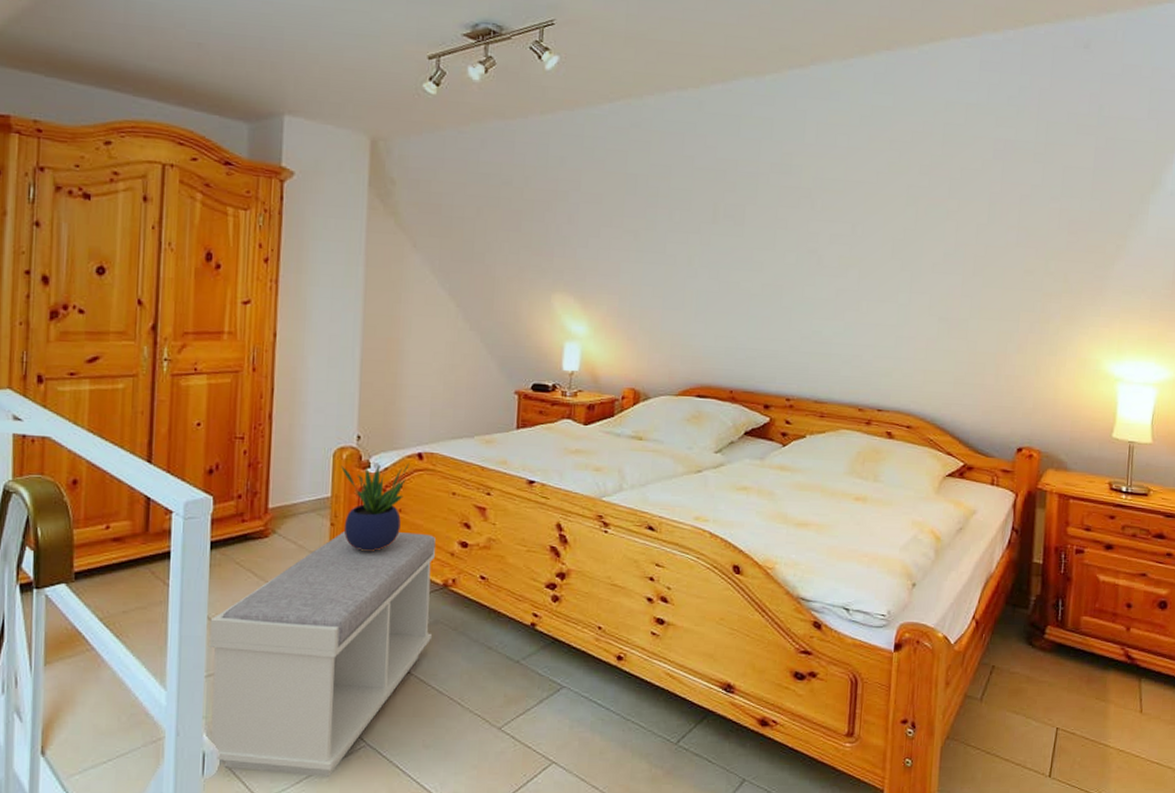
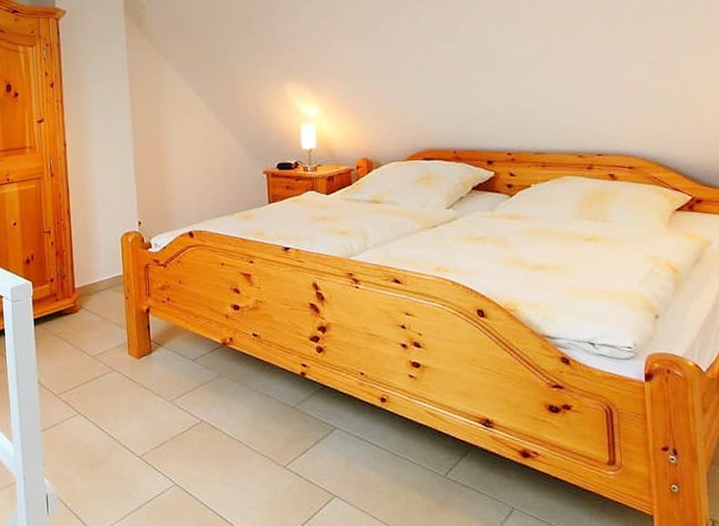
bench: present [209,532,436,777] -> none [40,300,219,513]
potted plant: present [341,463,410,551] -> none [128,241,183,318]

